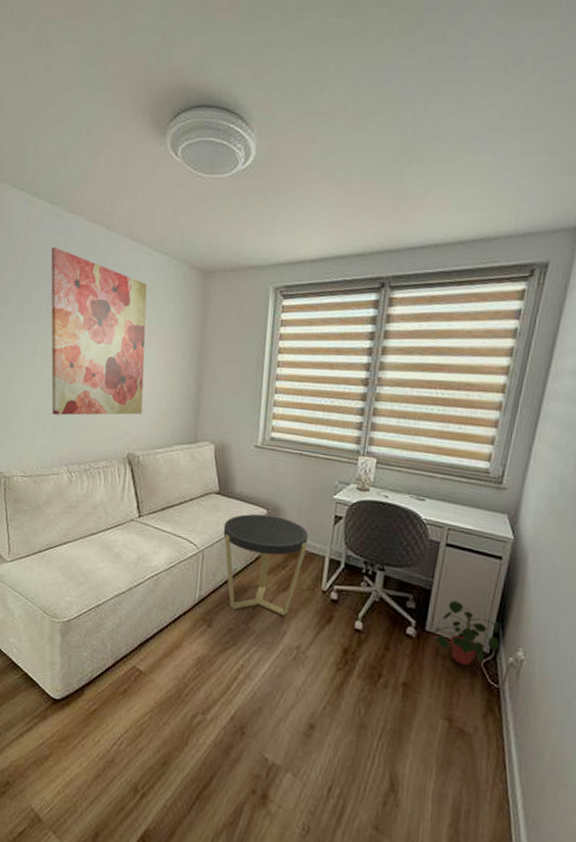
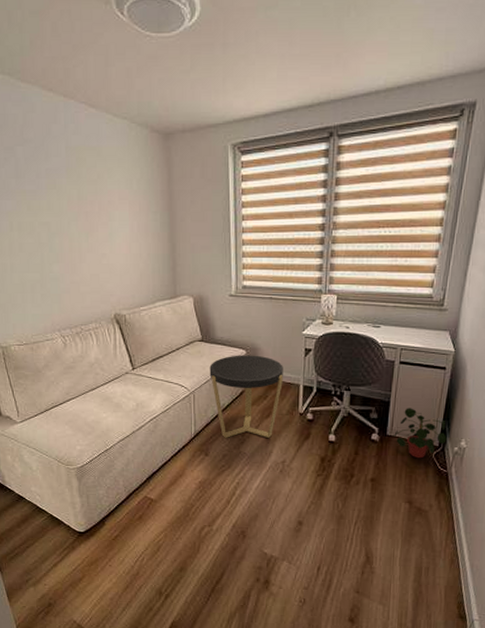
wall art: present [51,246,148,416] -> none [11,119,124,285]

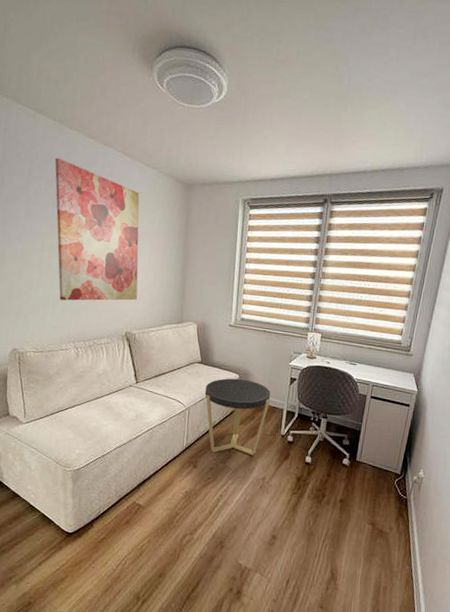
wall art: none [11,119,124,285] -> present [55,157,140,301]
potted plant: present [392,408,447,459] -> none [361,438,408,485]

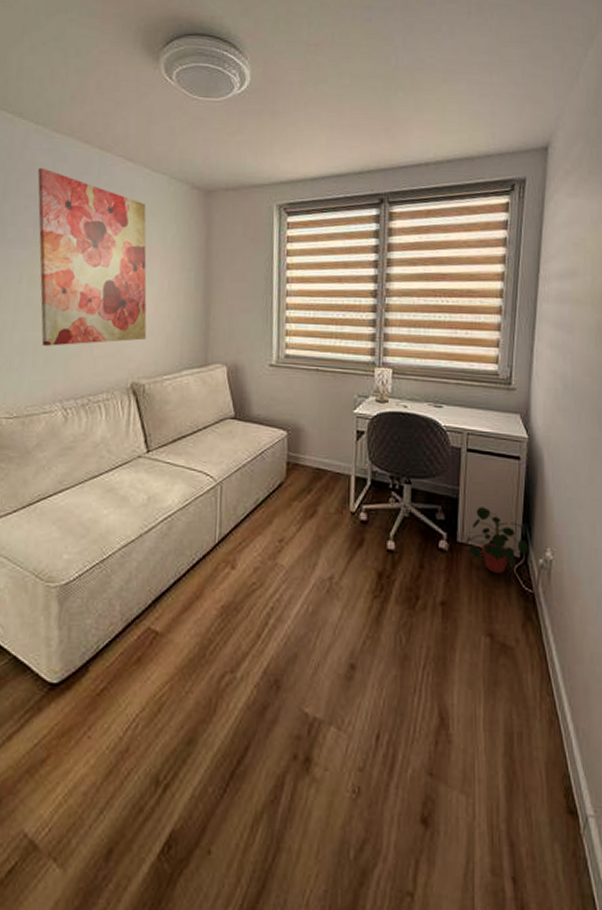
side table: present [204,378,271,455] -> none [242,436,331,545]
potted plant: none [361,438,408,485] -> present [464,507,529,574]

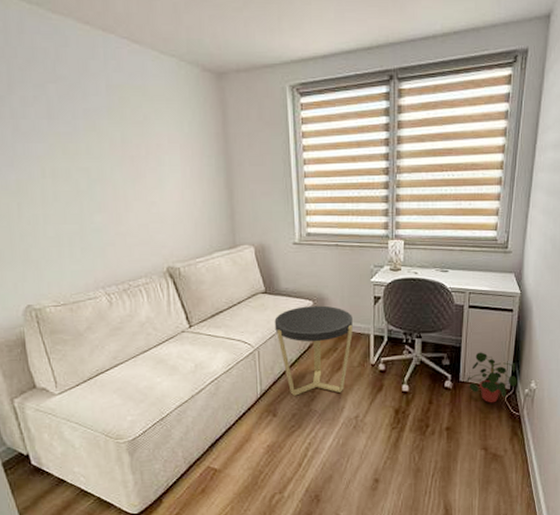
wall art: present [37,167,147,346] -> none [41,53,176,237]
side table: none [242,436,331,545] -> present [274,305,353,396]

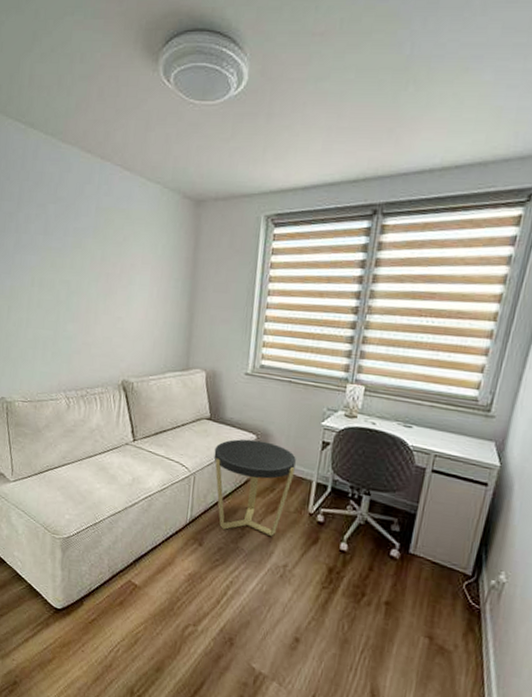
potted plant: present [465,352,517,403] -> none [416,524,483,587]

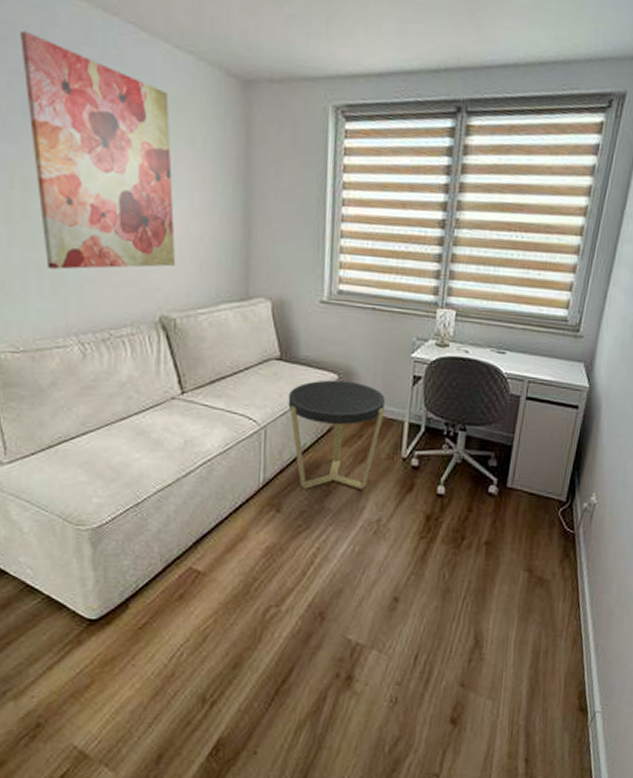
wall art: none [46,177,141,344] -> present [20,30,176,270]

